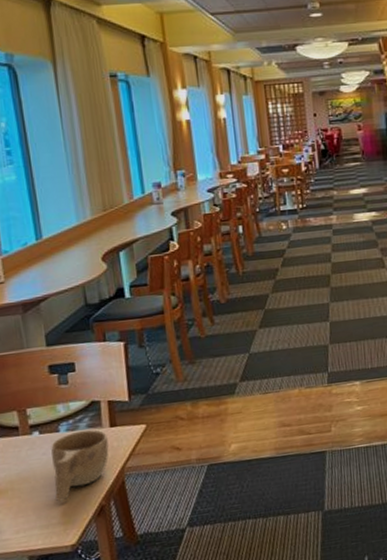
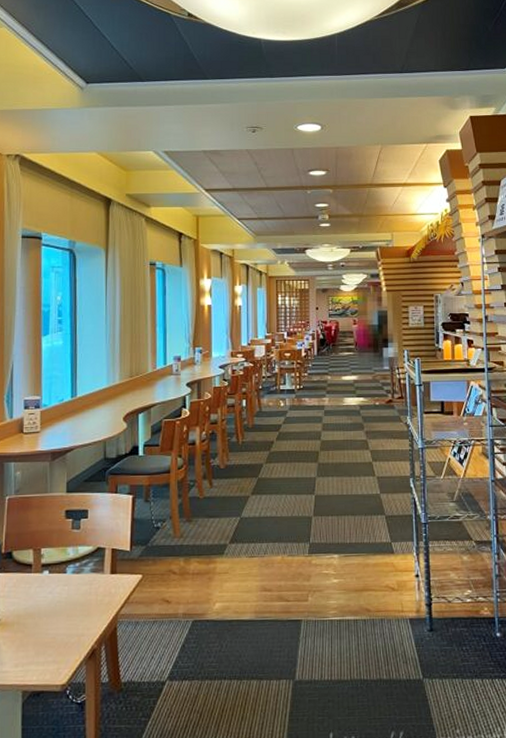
cup: present [51,430,109,502] -> none [54,574,107,641]

